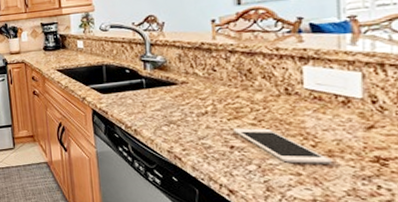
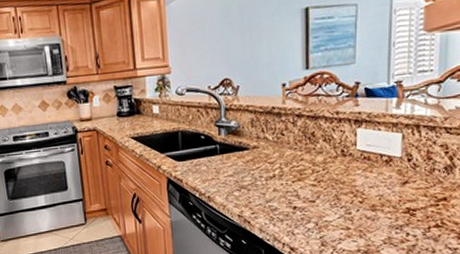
cell phone: present [233,128,331,164] -> none [297,188,374,219]

